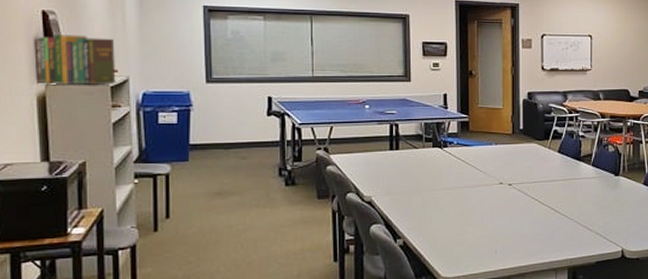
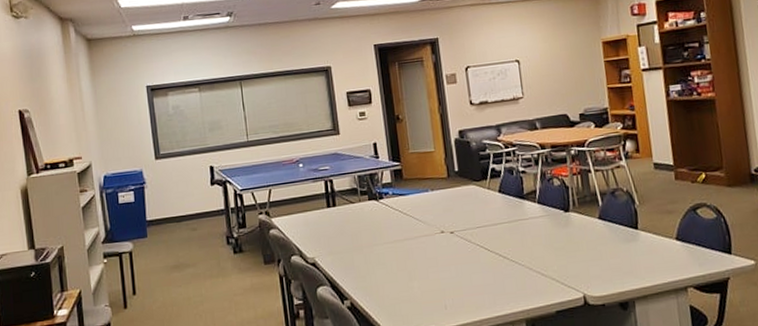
books: present [36,34,116,85] -> none [16,128,82,178]

